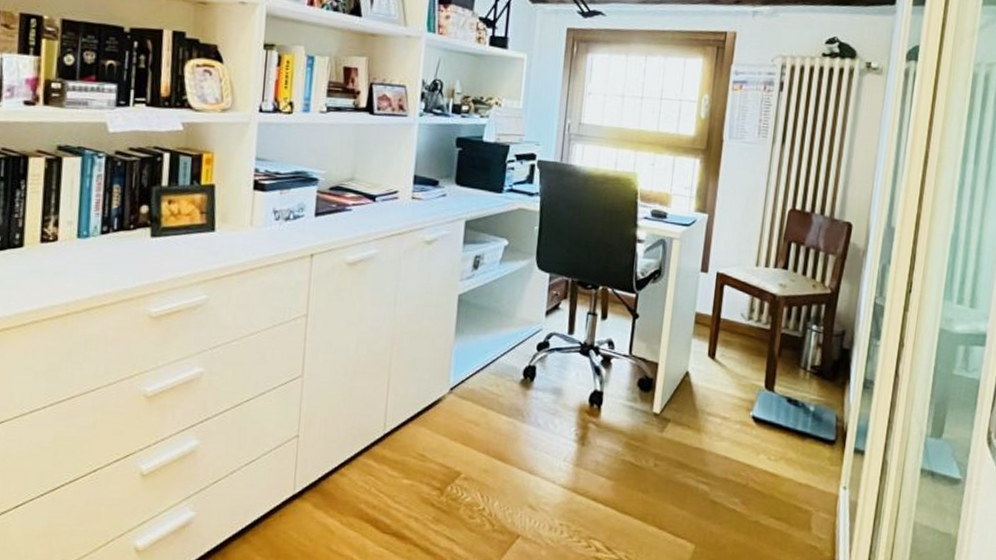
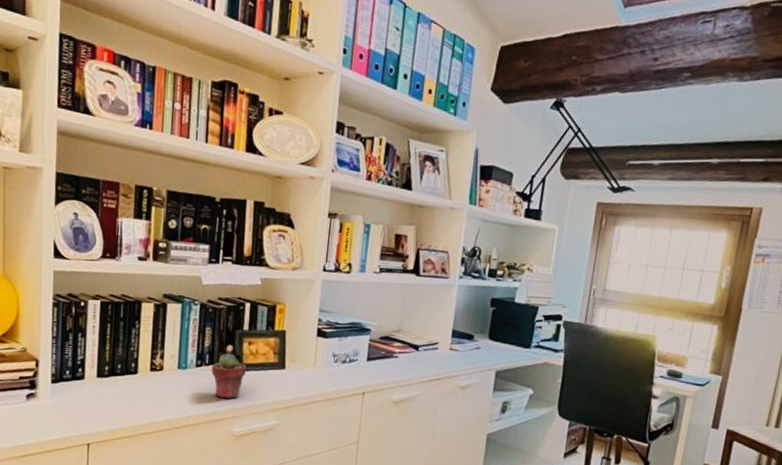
potted succulent: none [121,215,166,272] -> present [211,353,246,399]

